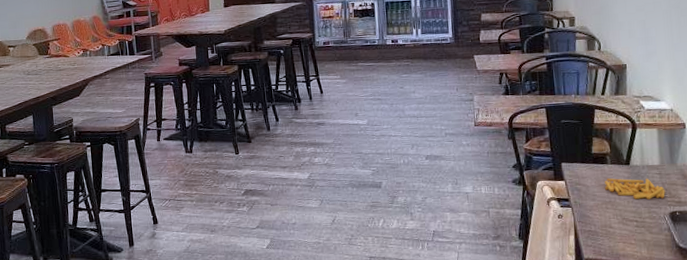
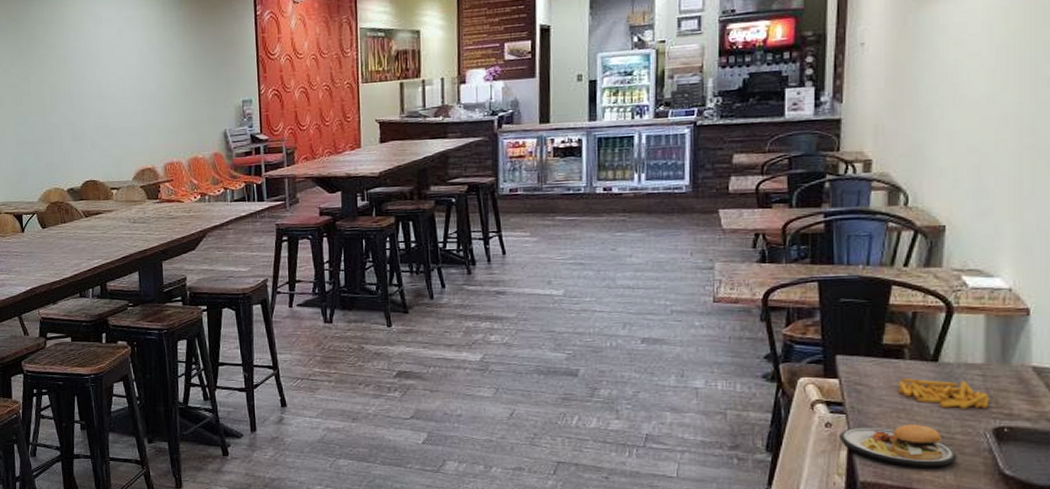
burger: none [568,204,648,246] -> present [839,414,957,468]

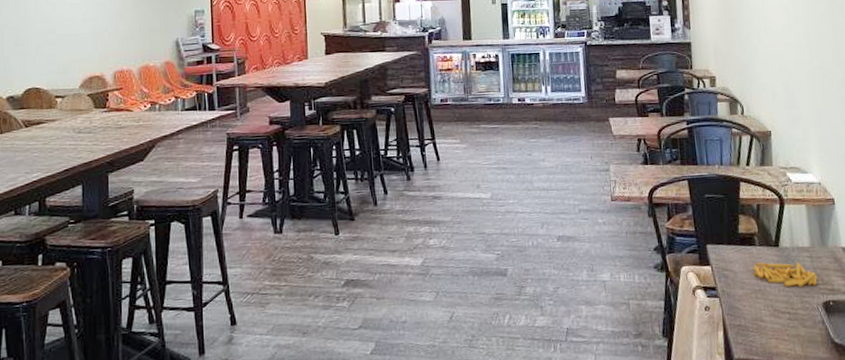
burger: present [839,414,957,468] -> none [716,293,801,343]

